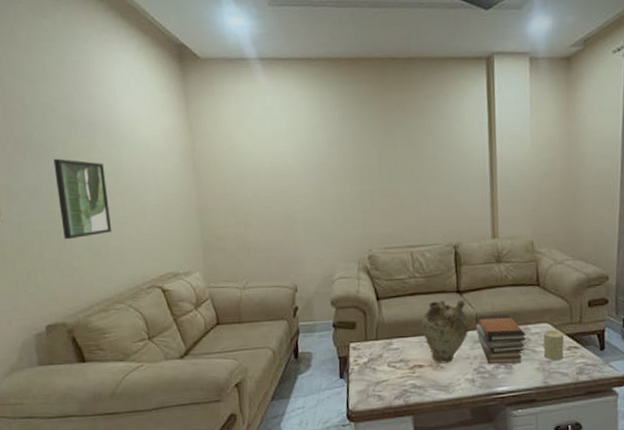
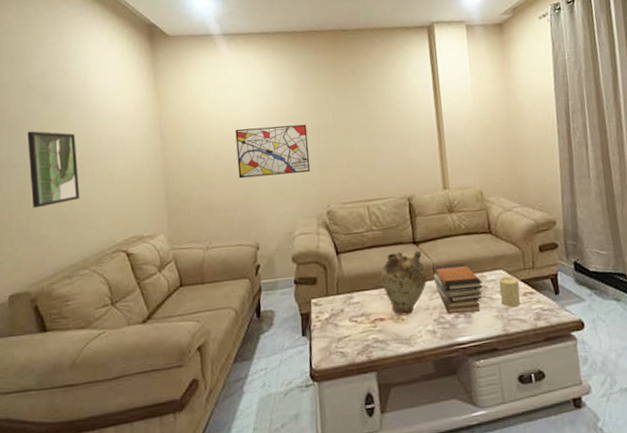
wall art: none [273,162,353,218] -> present [235,124,311,179]

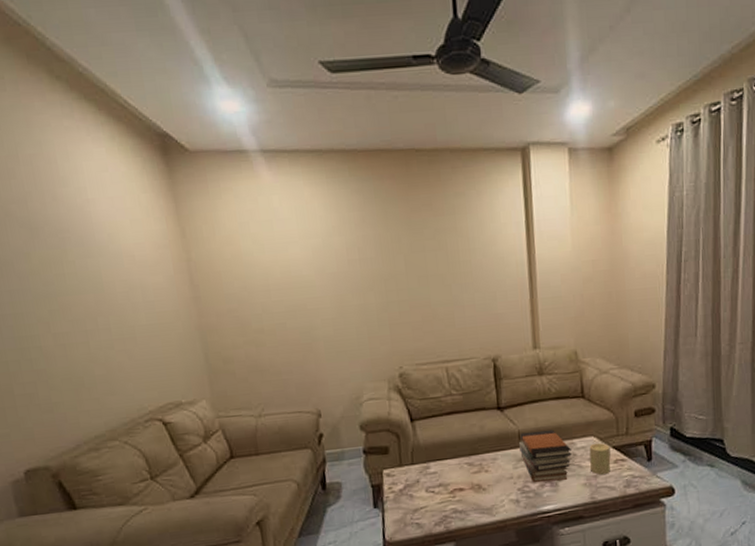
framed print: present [27,131,80,209] -> none [14,273,97,370]
wall art: present [235,124,311,179] -> none [284,270,379,336]
vase: present [380,250,428,316] -> none [460,416,513,485]

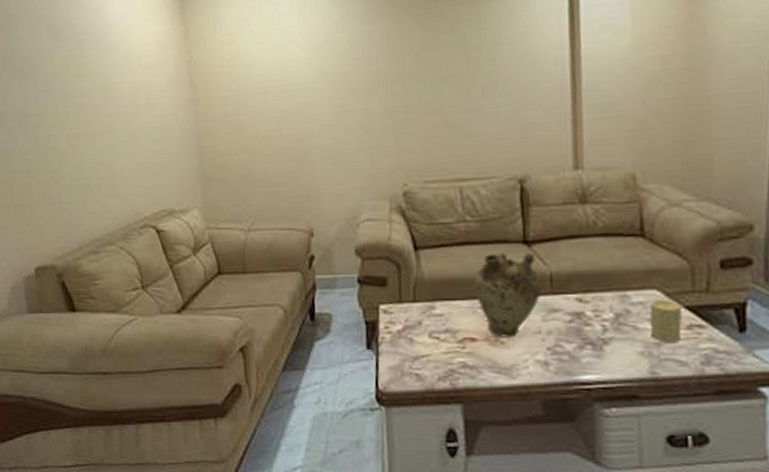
vase: none [460,416,513,485] -> present [474,253,542,338]
book stack: present [519,429,572,483] -> none [551,275,624,343]

